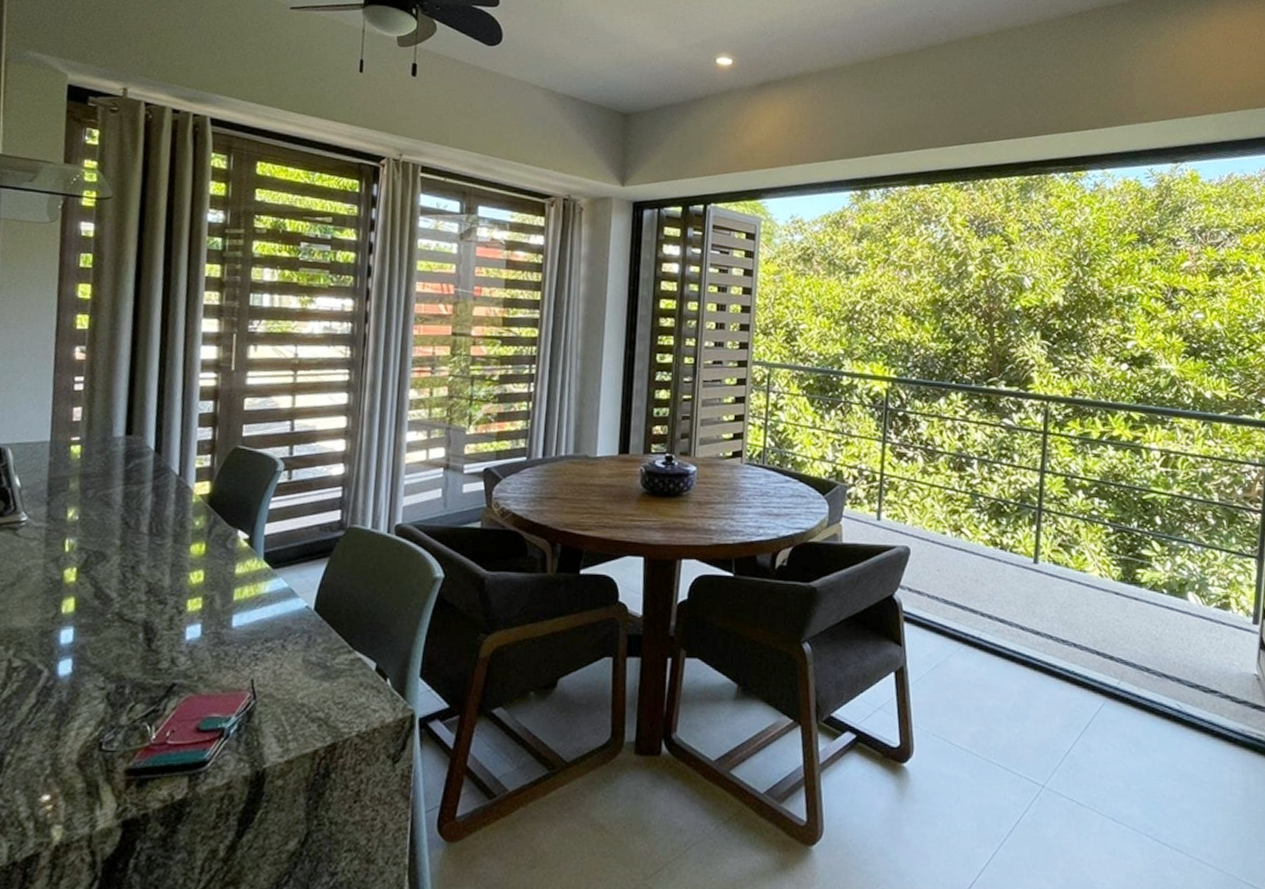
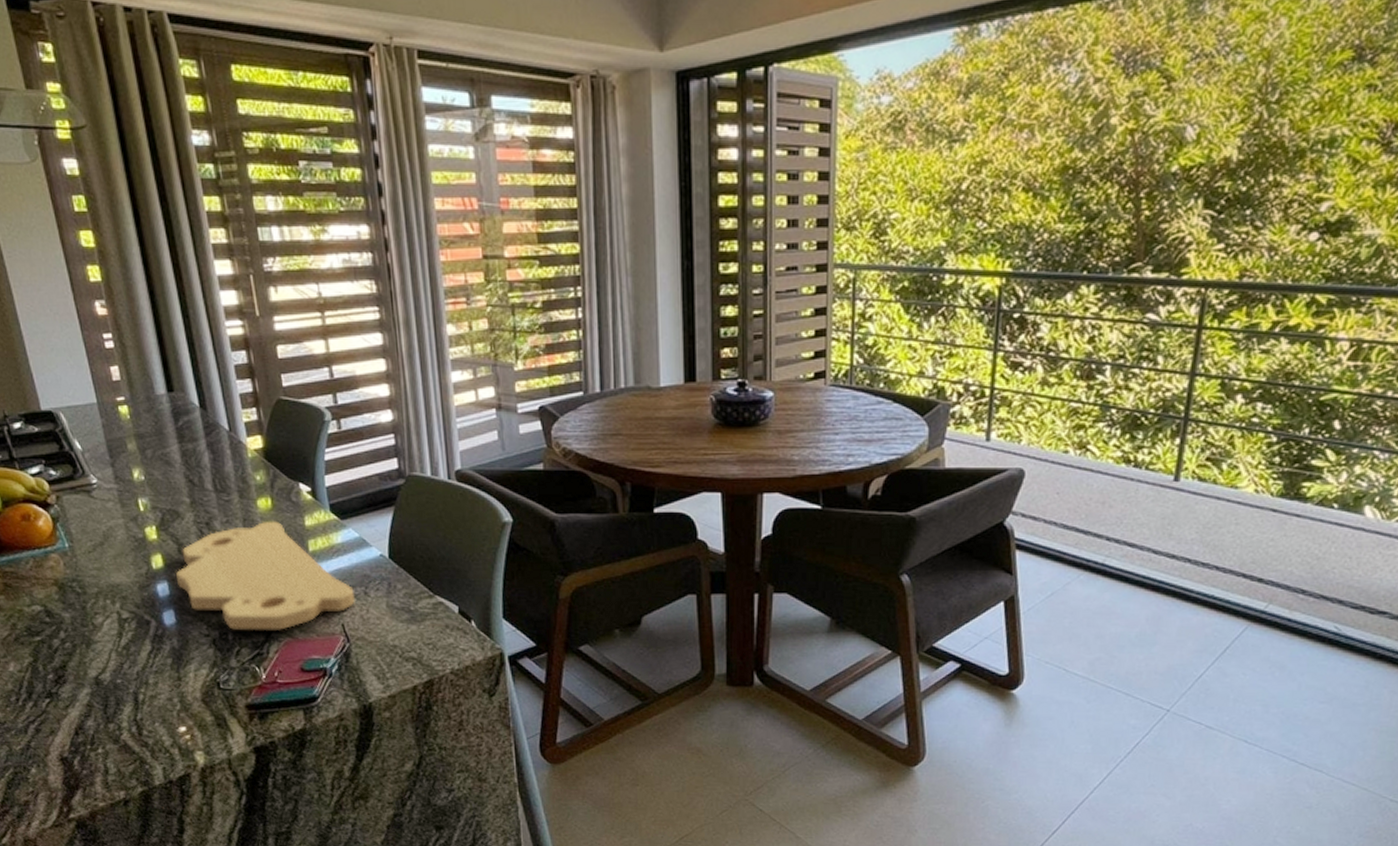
cutting board: none [84,567,272,685] -> present [175,521,355,630]

